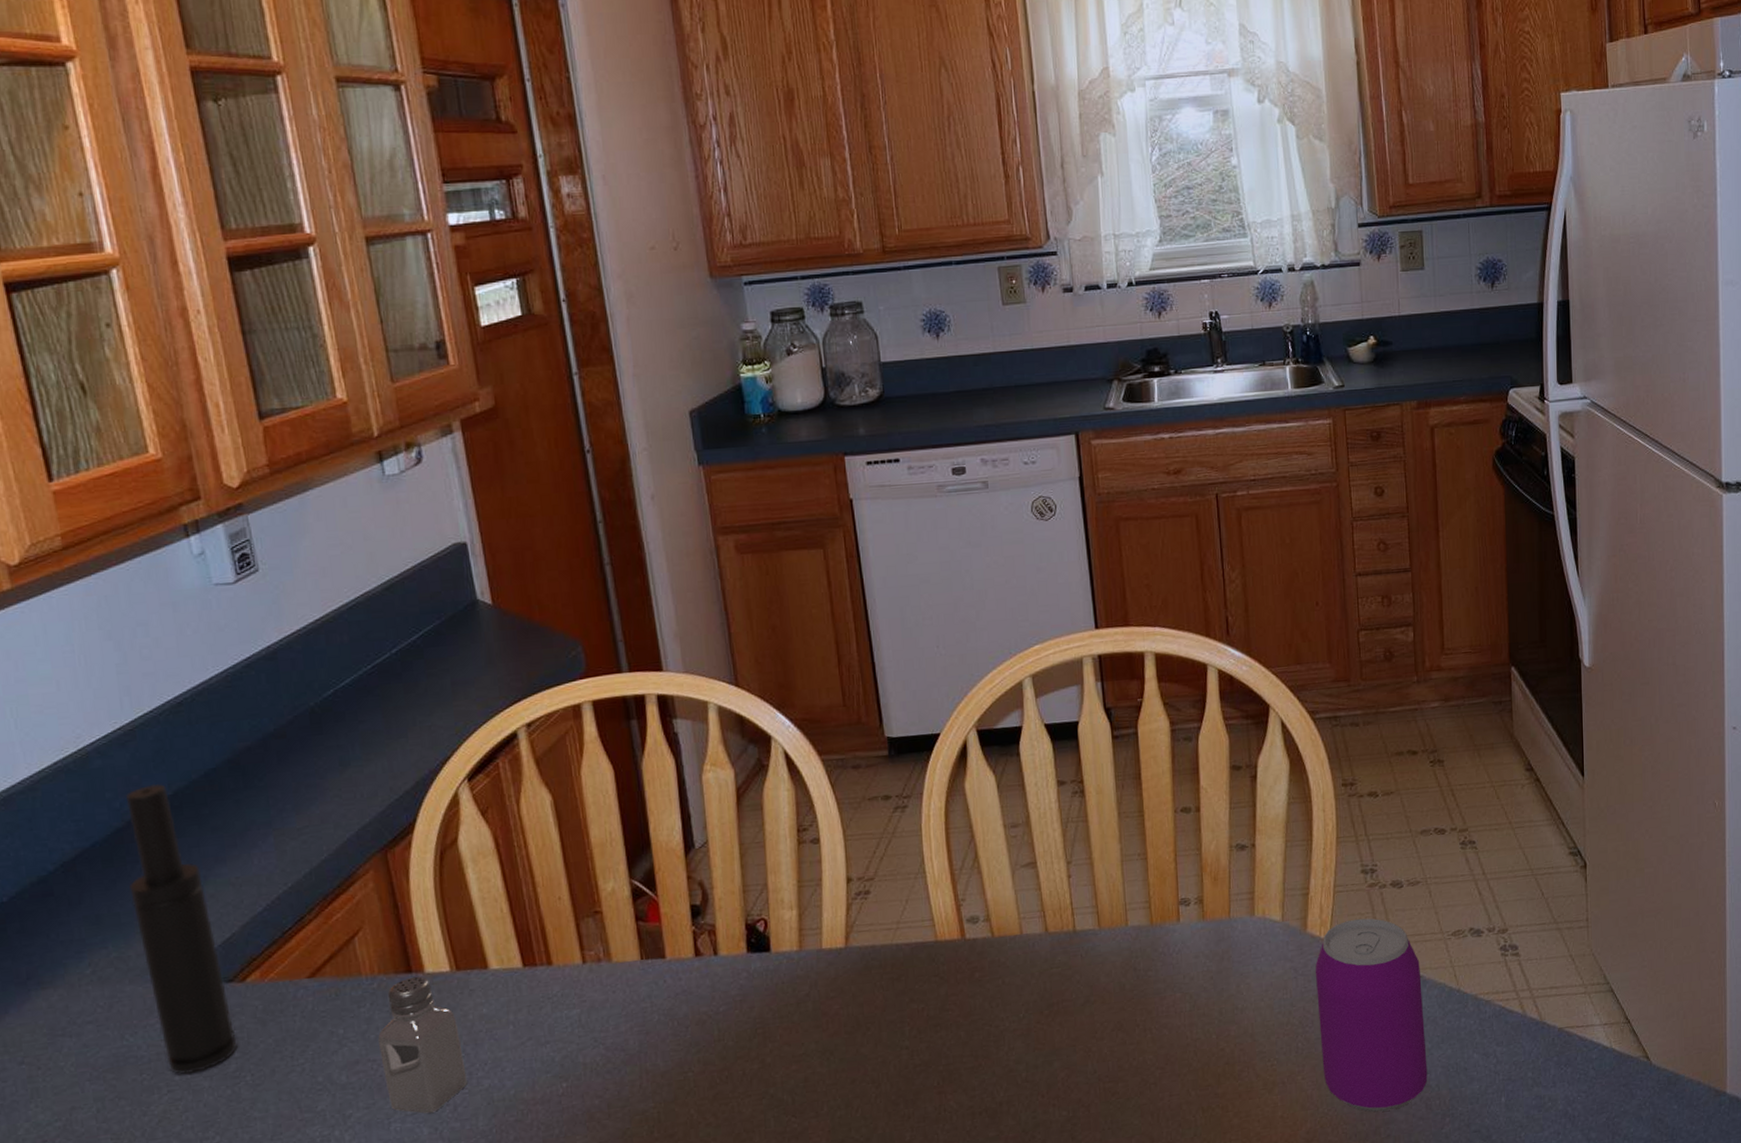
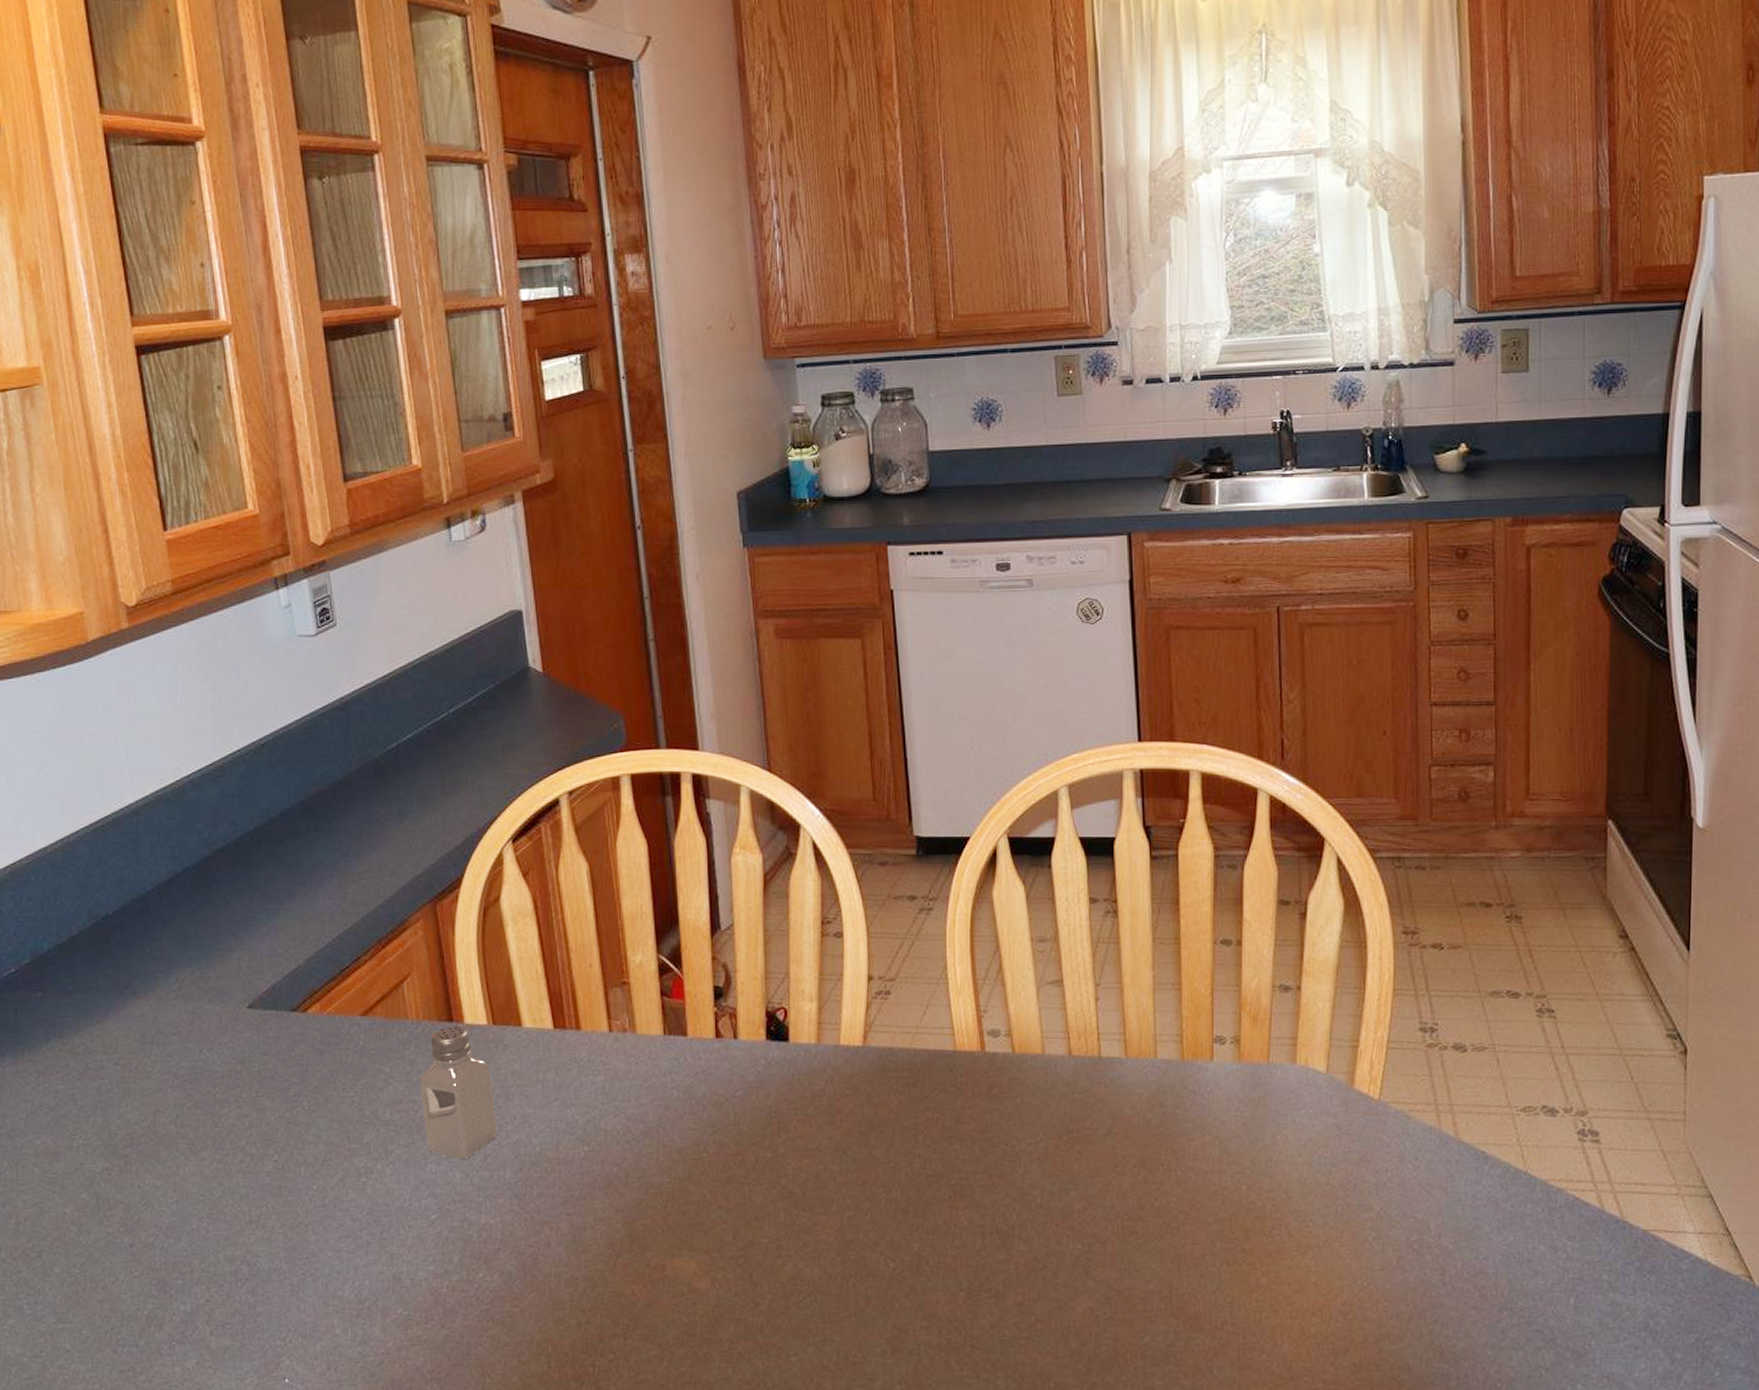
spray bottle: present [126,783,238,1074] -> none [213,818,297,1093]
beverage can: present [1315,918,1428,1112] -> none [1360,1080,1484,1294]

